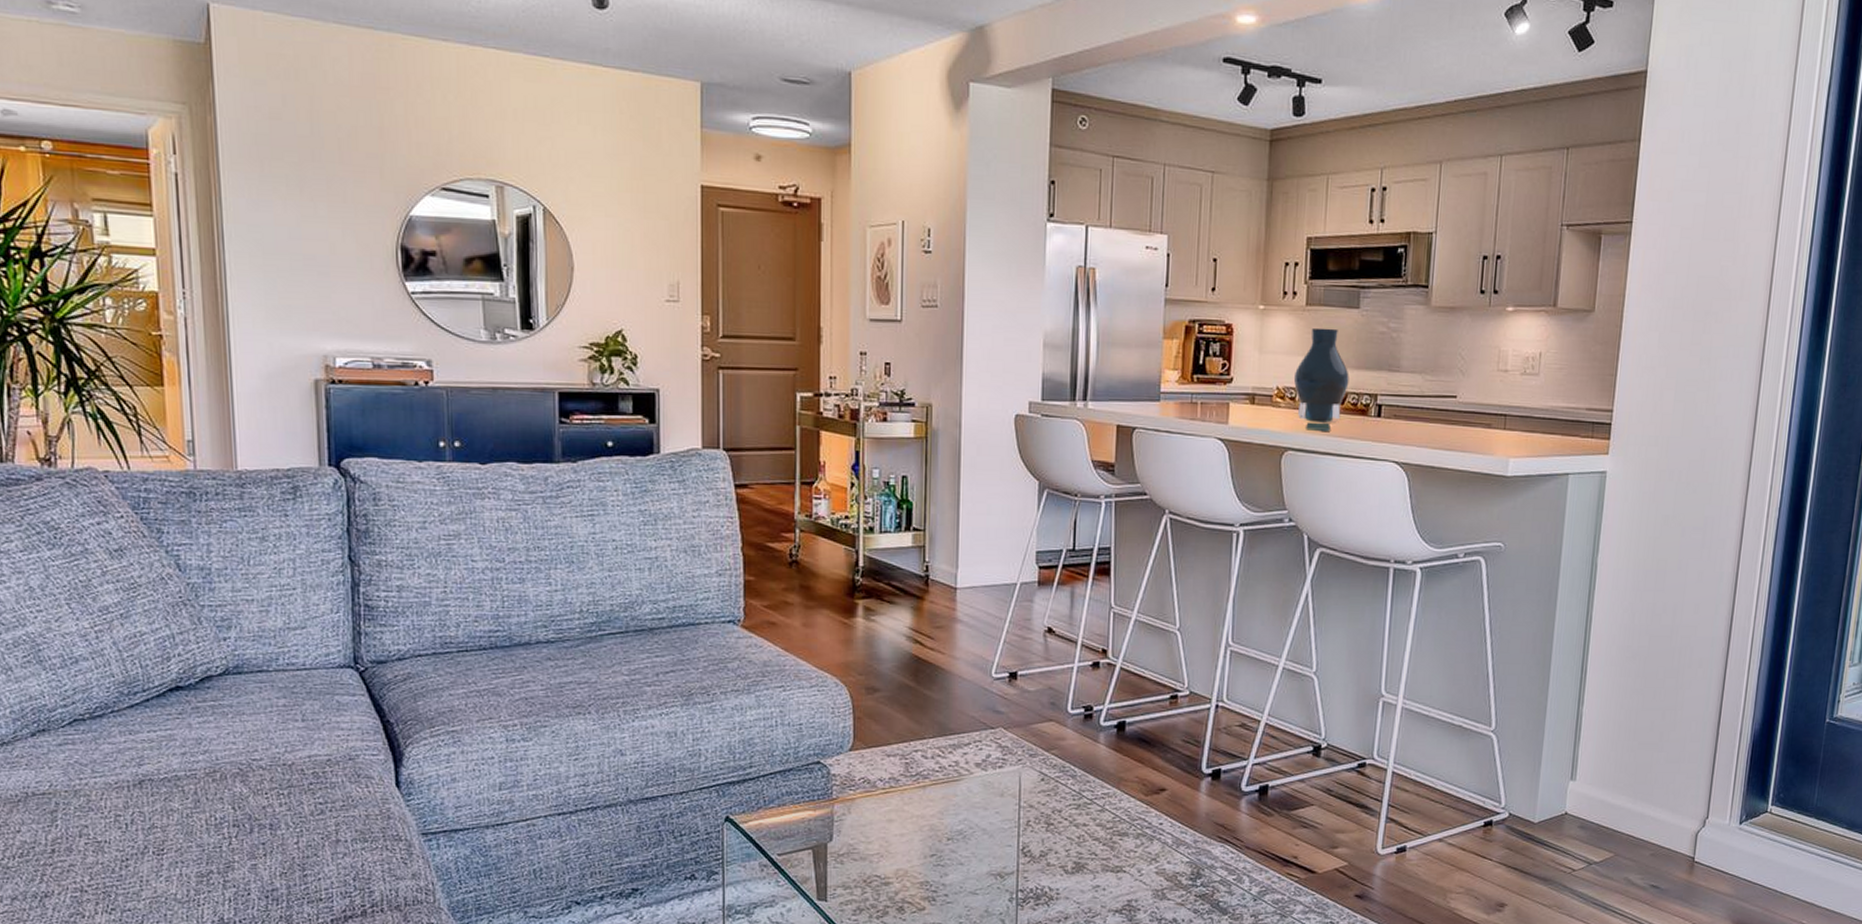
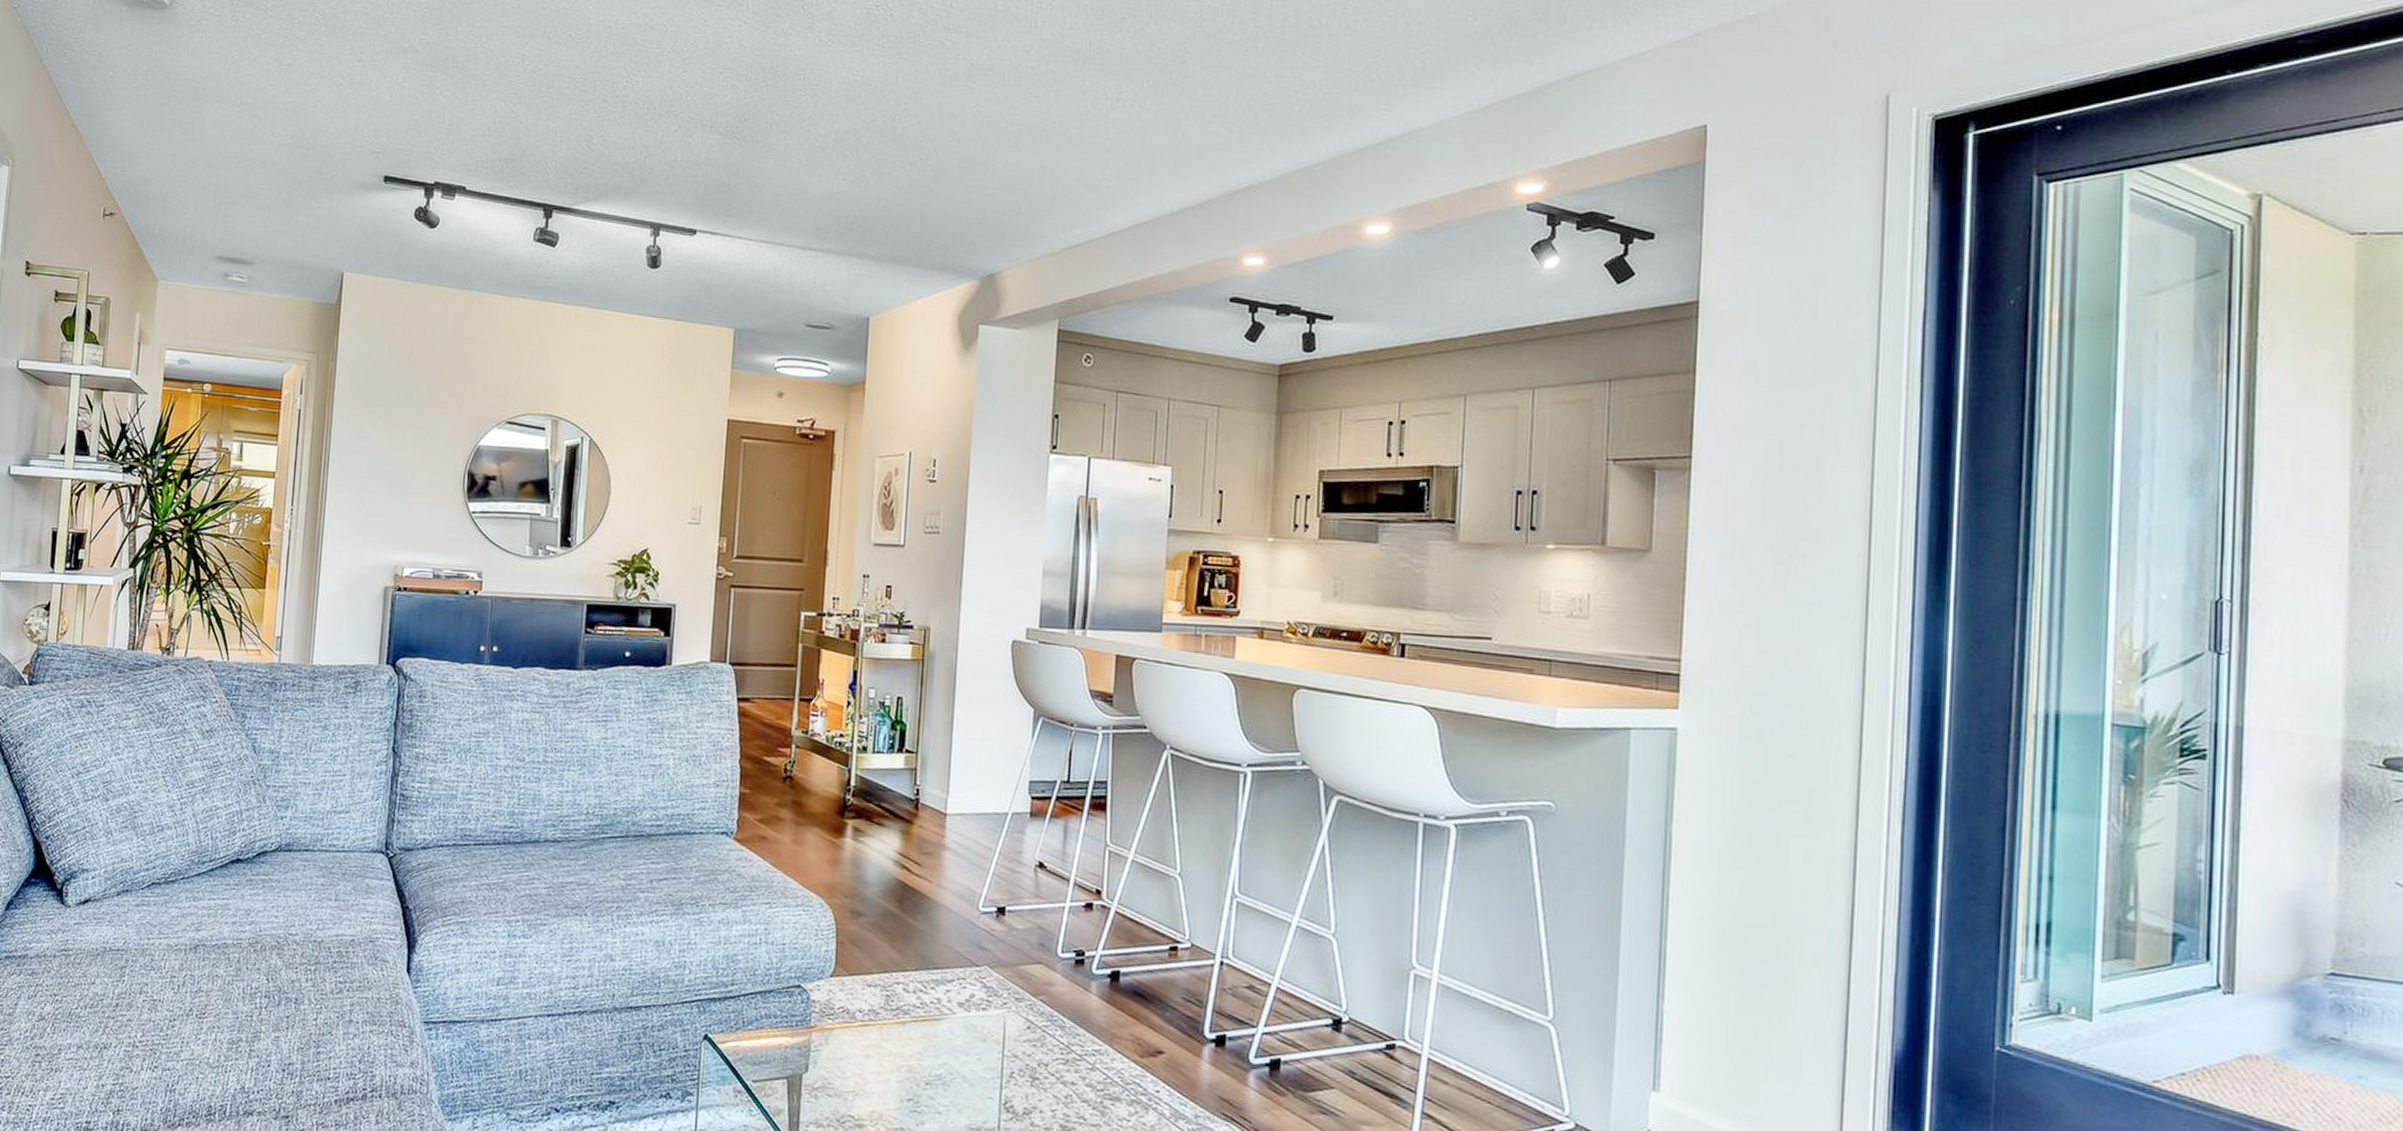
vase: present [1293,327,1349,431] -> none [1306,561,1368,670]

